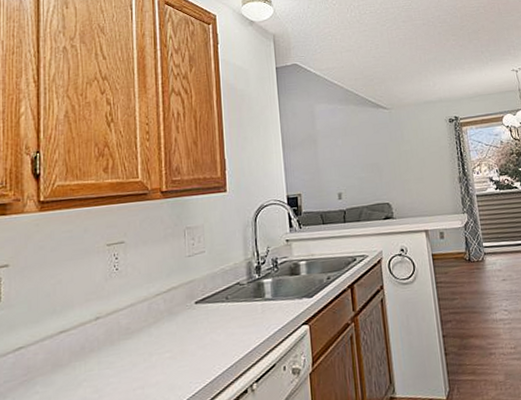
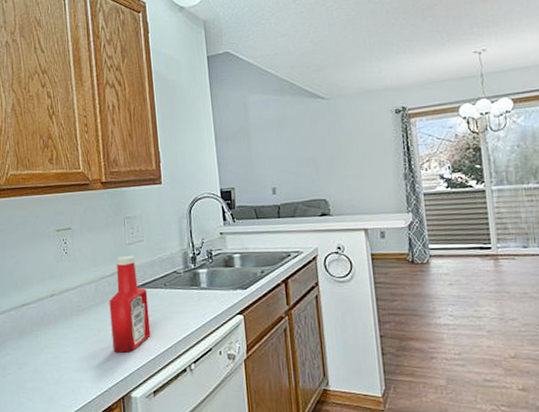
ketchup bottle: none [163,268,209,379] -> present [109,255,151,353]

